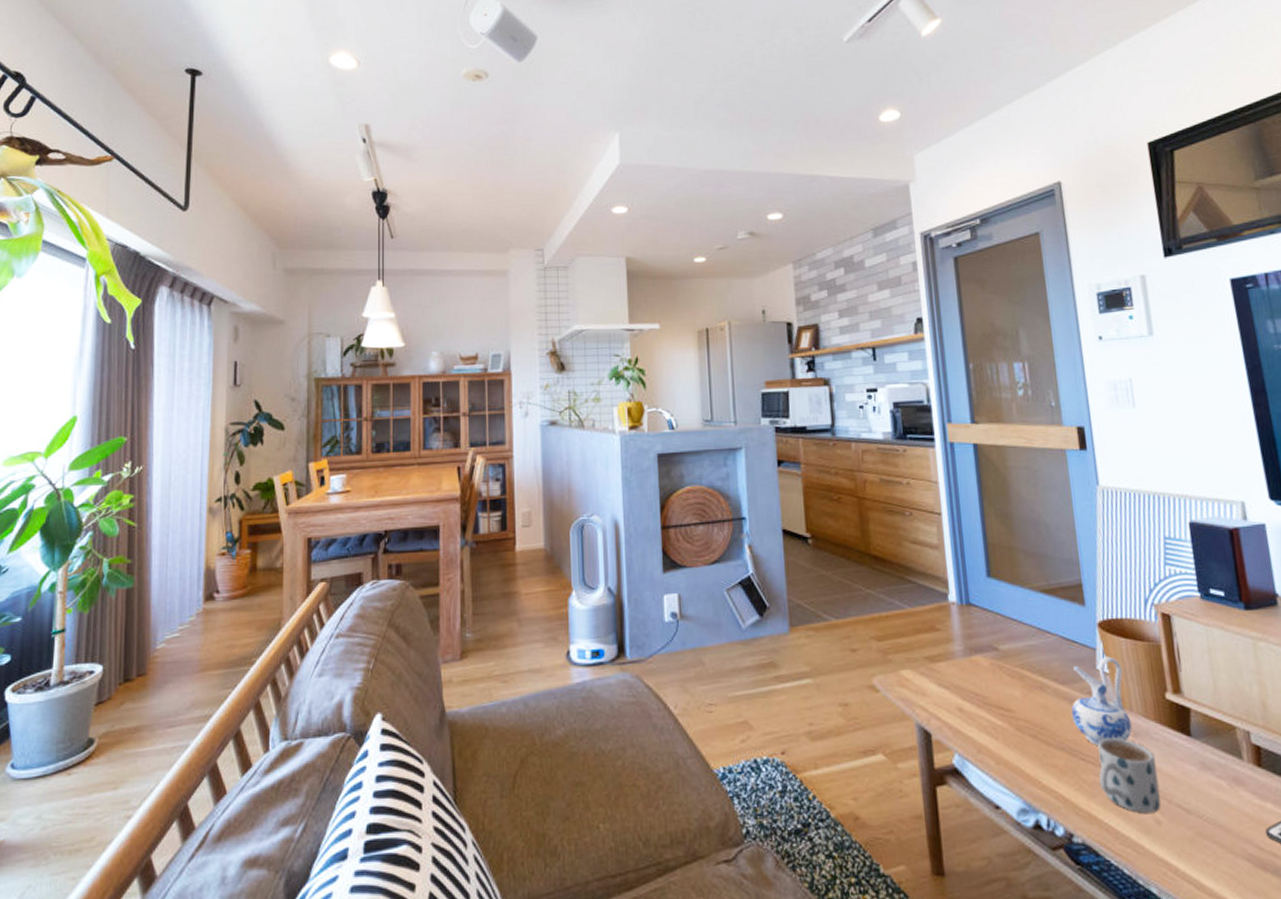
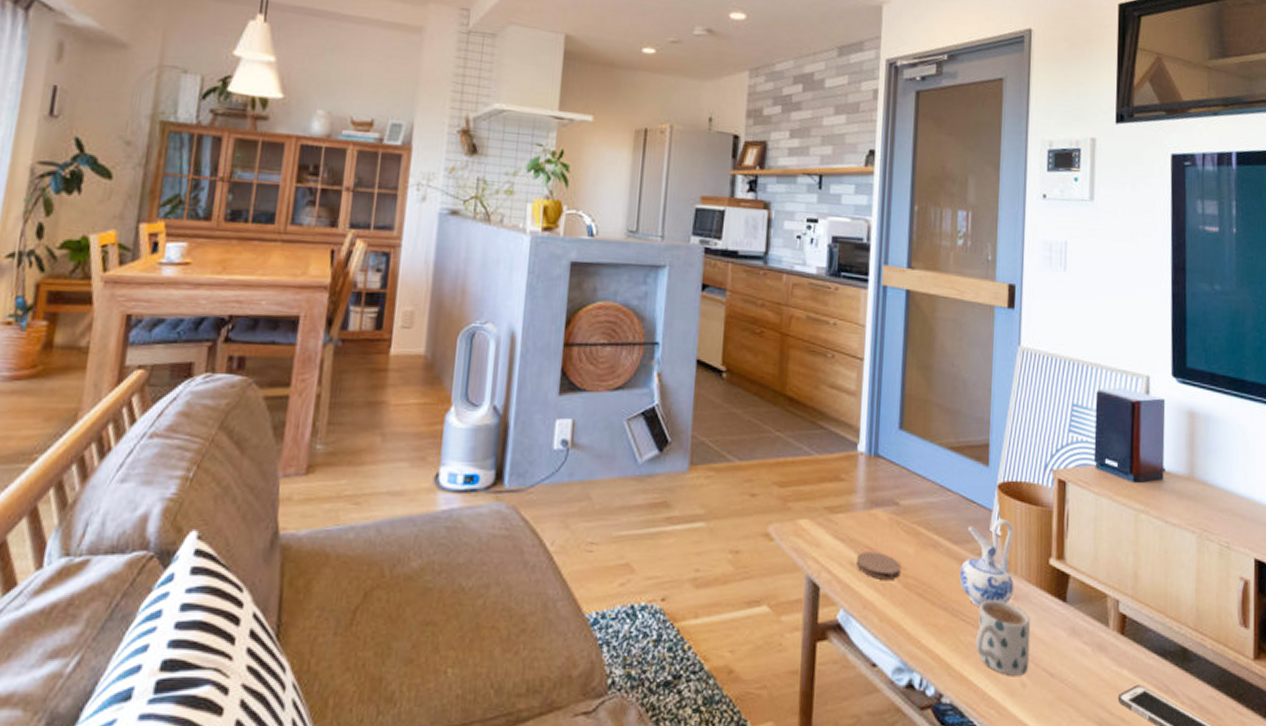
coaster: none [963,697,1011,723] -> present [855,551,901,580]

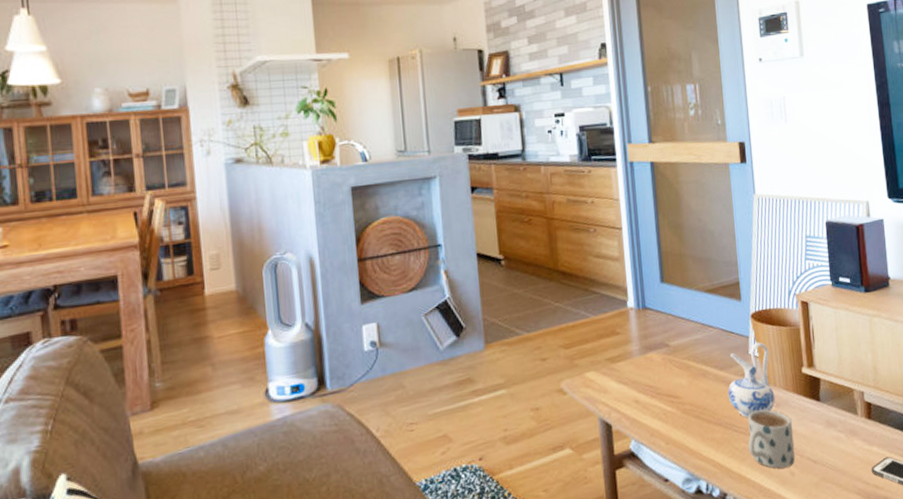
coaster: present [855,551,901,580] -> none [639,388,679,411]

